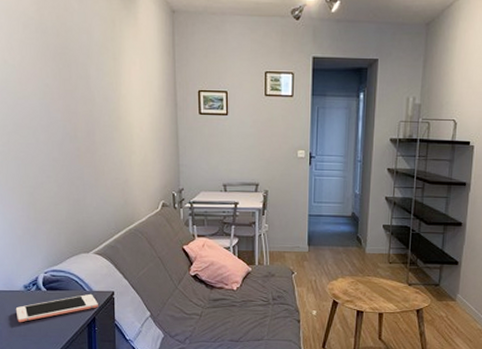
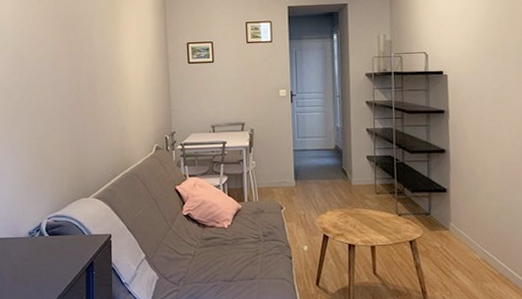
cell phone: present [15,294,98,323] -> none [19,238,96,270]

